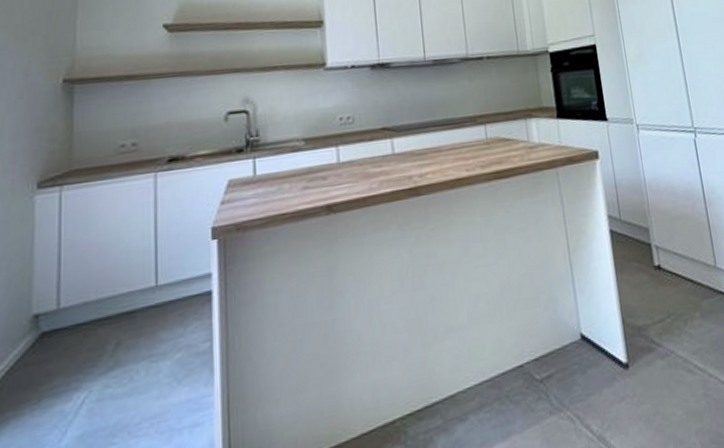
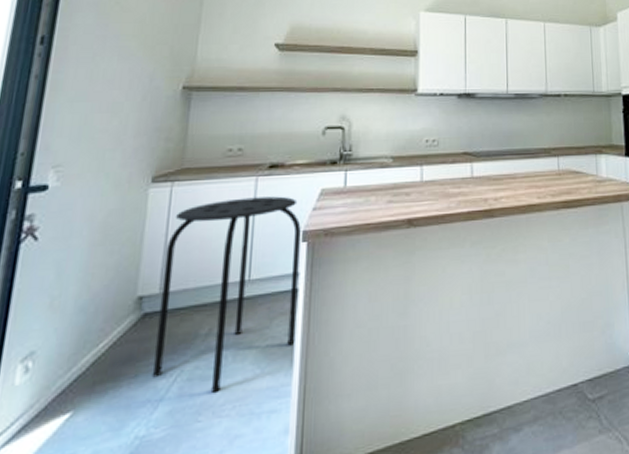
stool: none [56,191,213,412] -> present [152,196,301,393]

